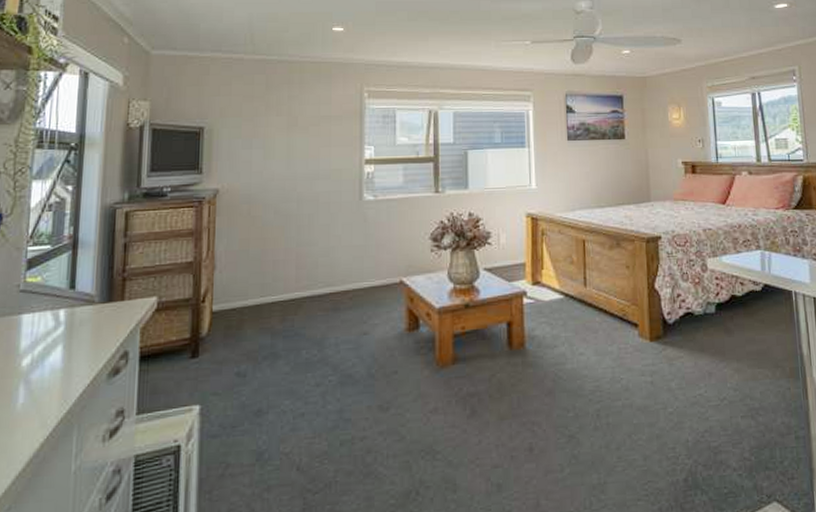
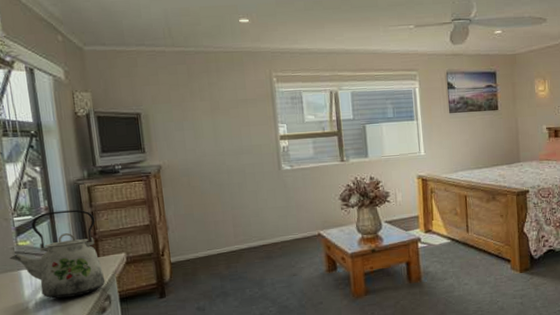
kettle: none [11,239,128,354] -> present [9,209,106,299]

